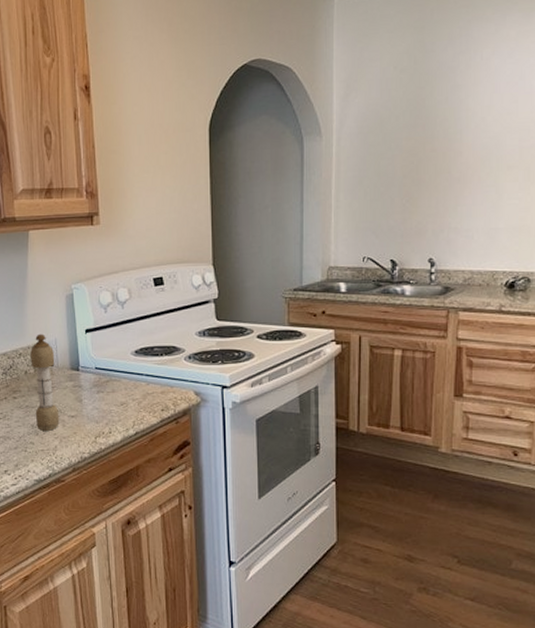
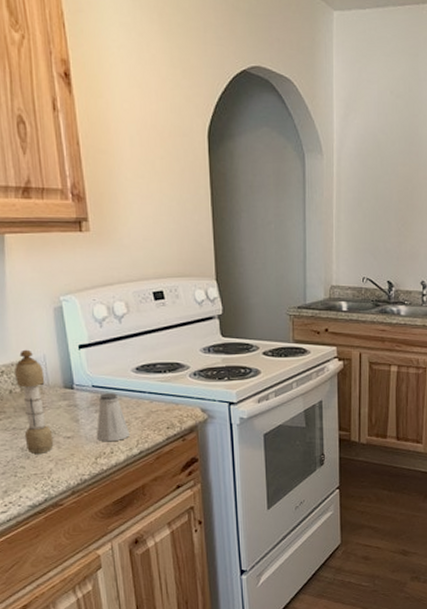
saltshaker: none [96,375,126,421] -> present [96,393,129,441]

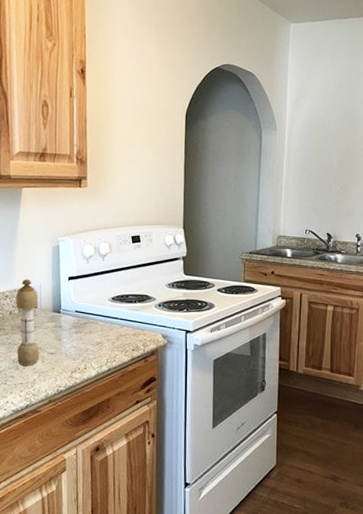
saltshaker: present [96,393,129,441] -> none [74,318,101,358]

